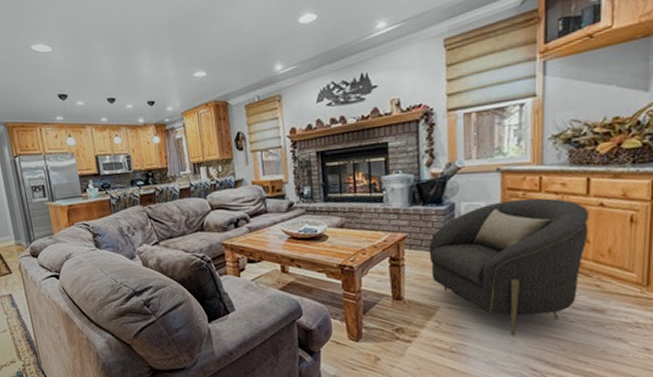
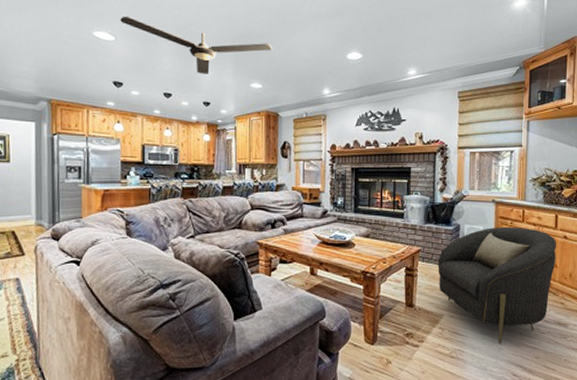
ceiling fan: none [53,21,213,72] -> present [120,16,273,74]

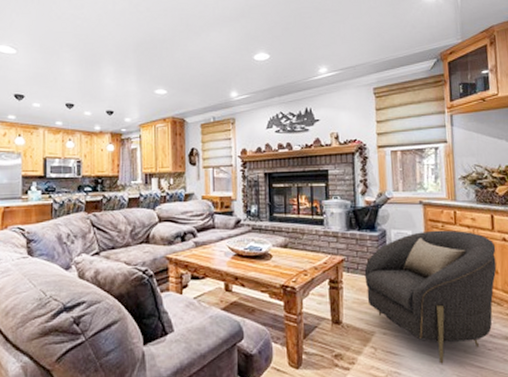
ceiling fan: present [120,16,273,74] -> none [22,28,177,83]

